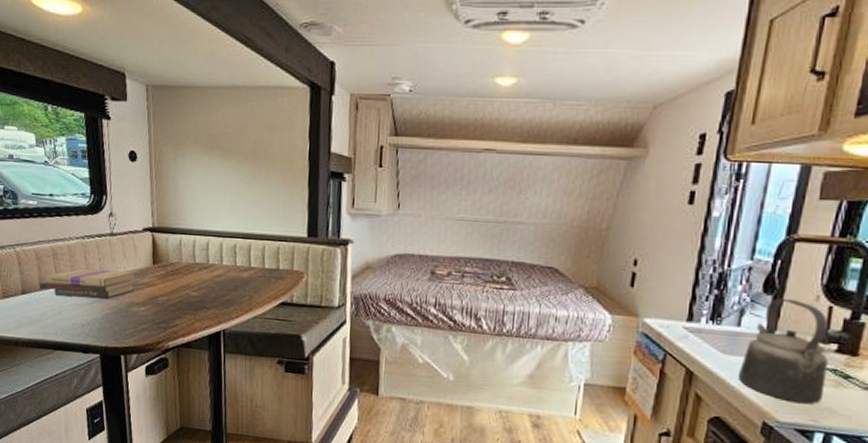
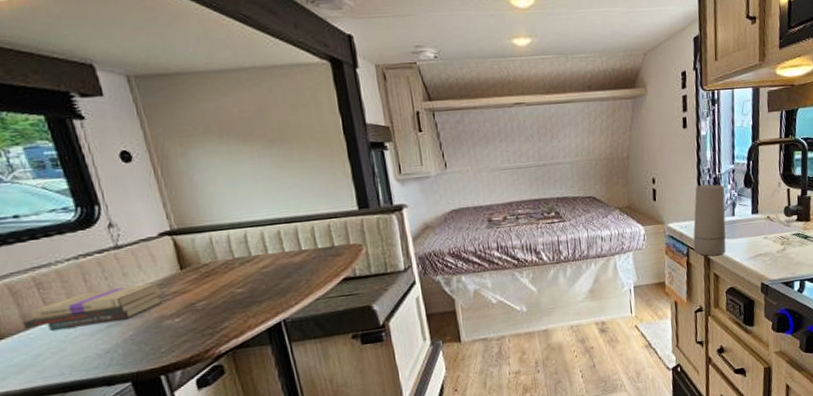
canister: none [672,279,732,373] -> present [693,184,726,257]
kettle: present [737,298,829,404] -> none [739,188,795,264]

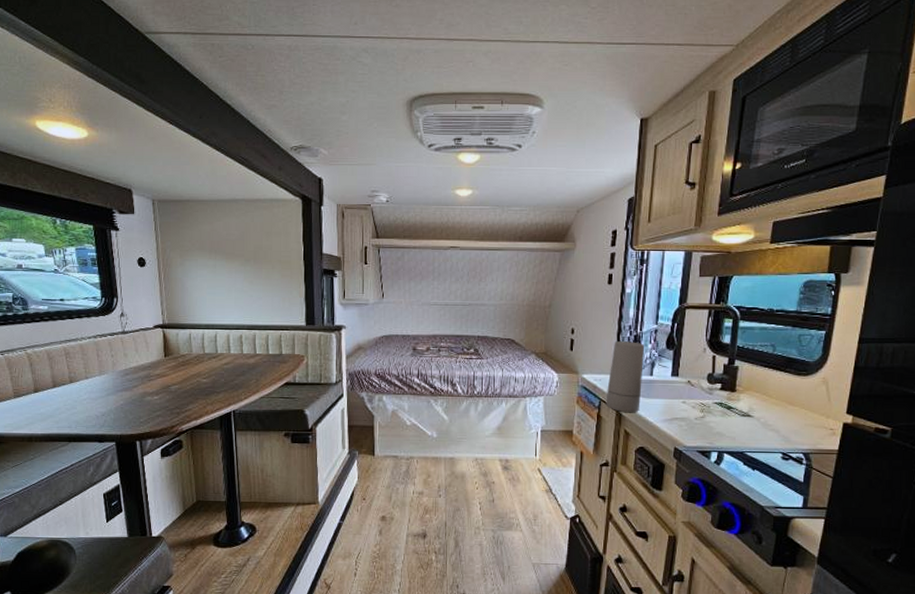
books: present [23,282,162,331] -> none [52,364,148,392]

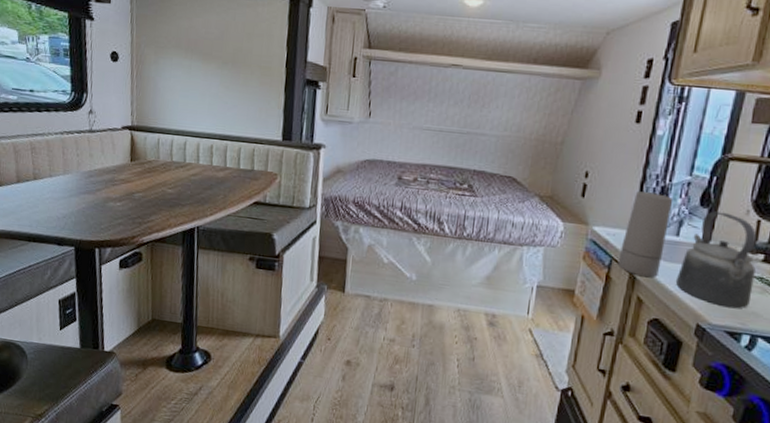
kettle: none [654,352,716,431] -> present [675,211,757,309]

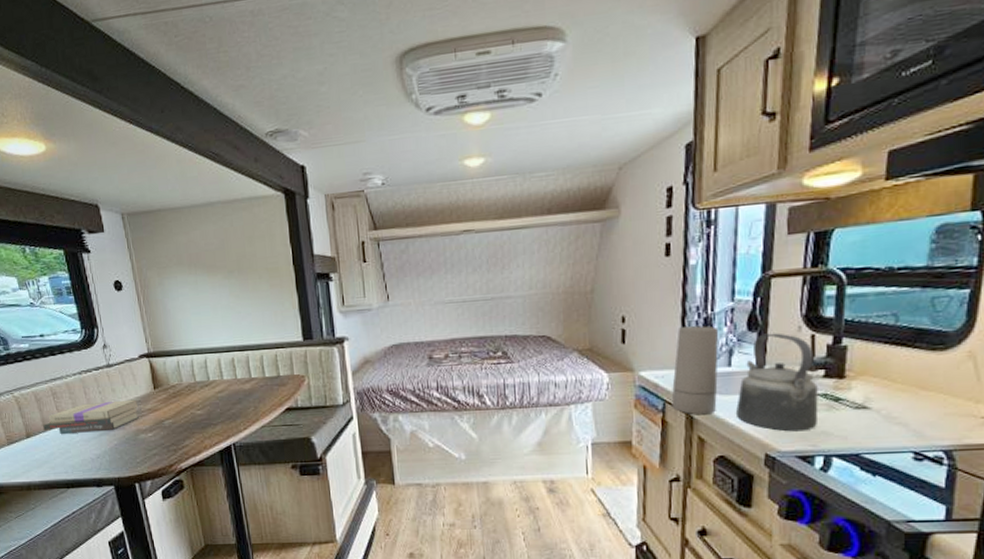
books: none [16,163,113,193] -> present [43,399,139,434]

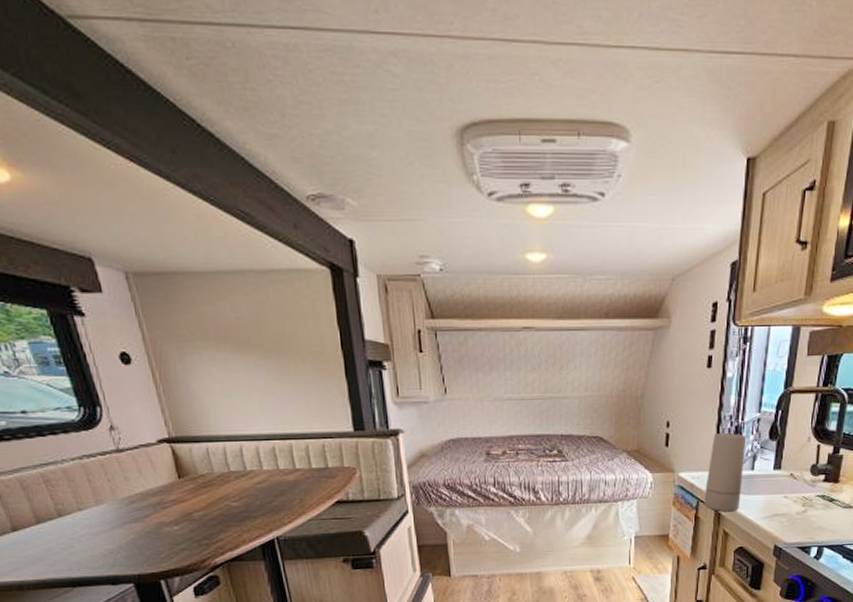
books: present [43,399,139,434] -> none [34,489,161,527]
kettle: present [735,333,818,432] -> none [754,442,818,527]

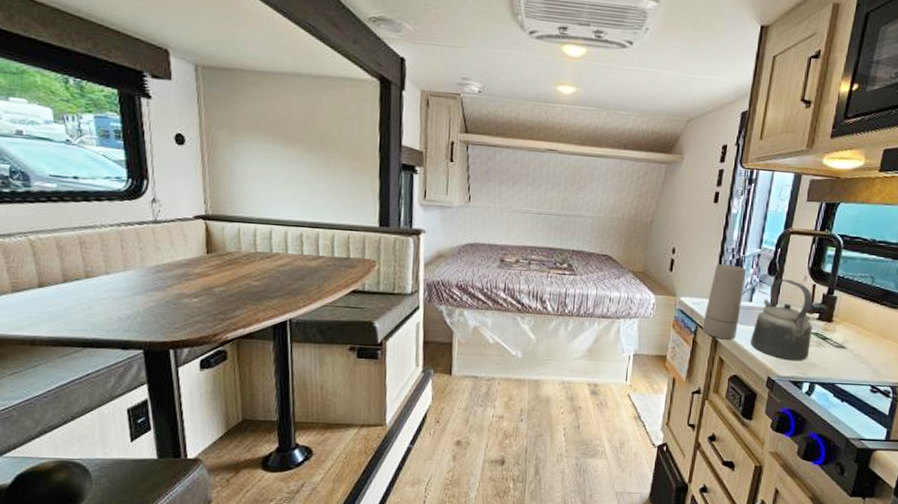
kettle: none [754,442,818,527] -> present [750,278,813,361]

